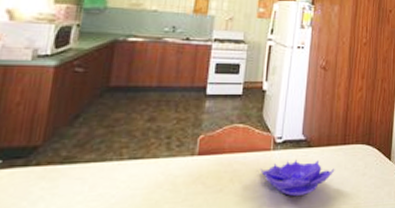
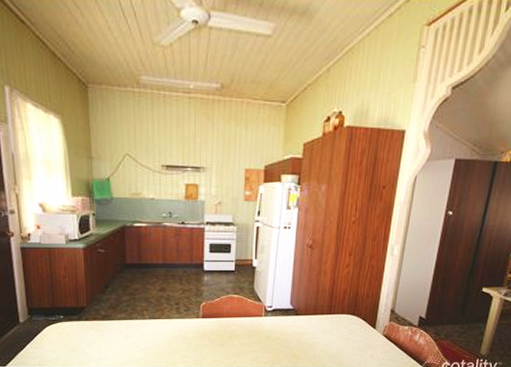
decorative bowl: present [260,160,335,197] -> none [254,325,321,353]

